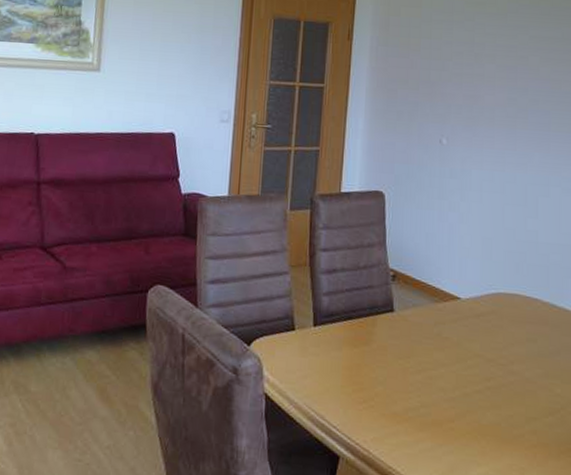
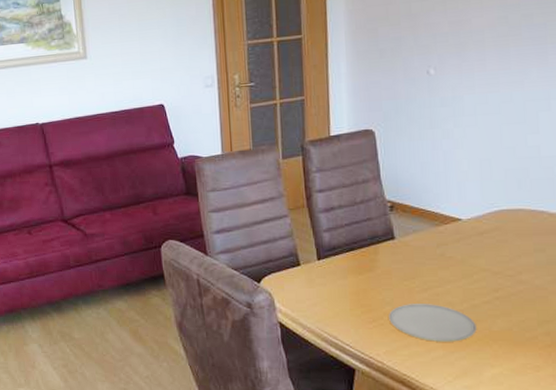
plate: none [380,385,466,434] -> present [389,304,477,342]

